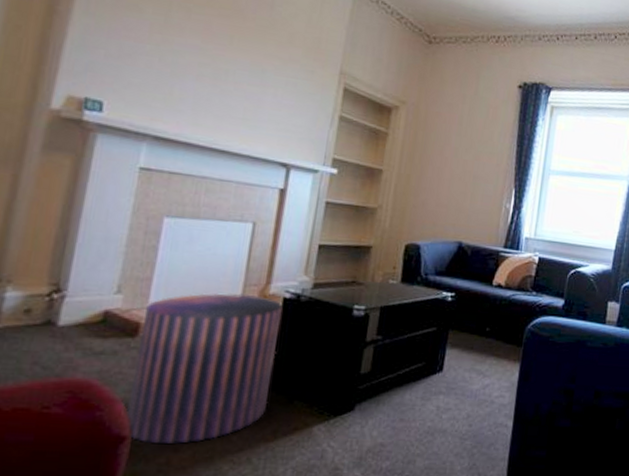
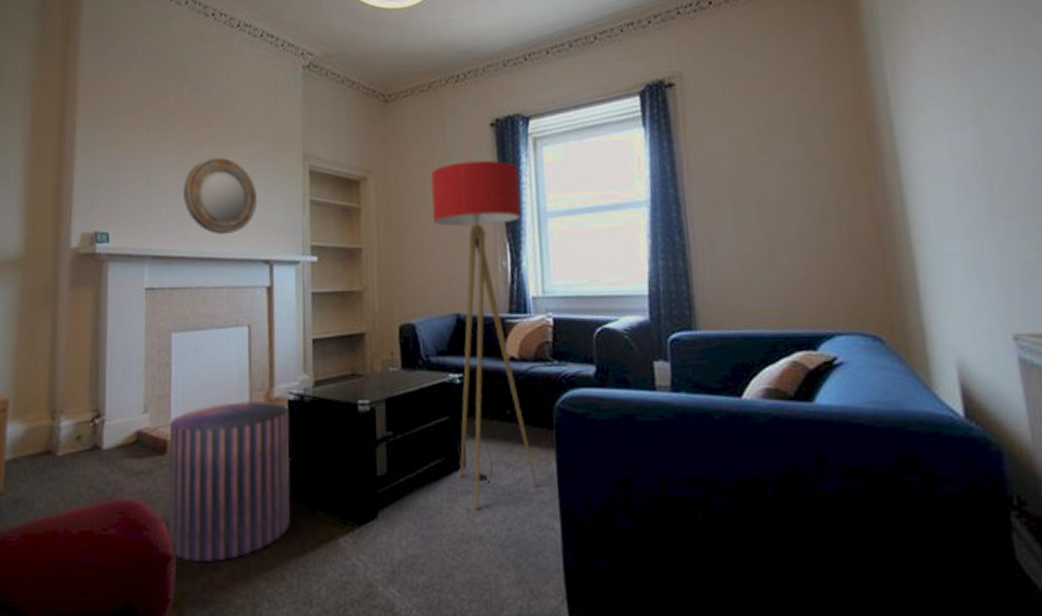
home mirror: none [201,51,285,131] -> present [183,157,257,234]
floor lamp: none [436,112,534,407] -> present [431,160,538,509]

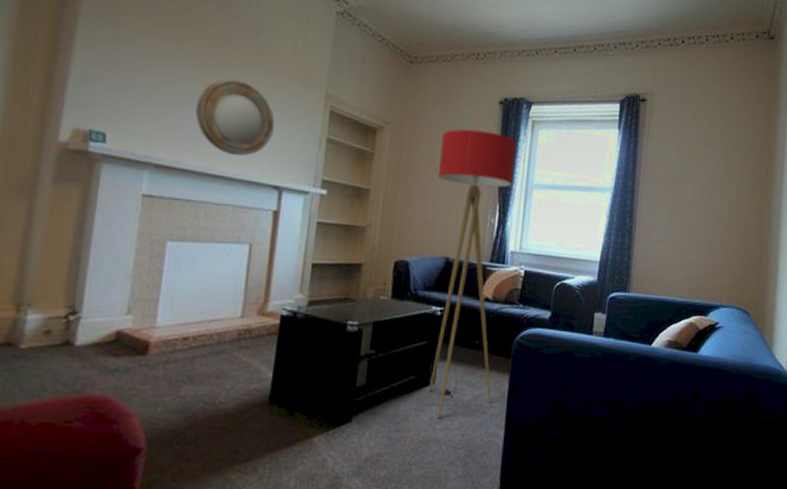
pouf: present [167,400,291,563] -> none [141,312,281,455]

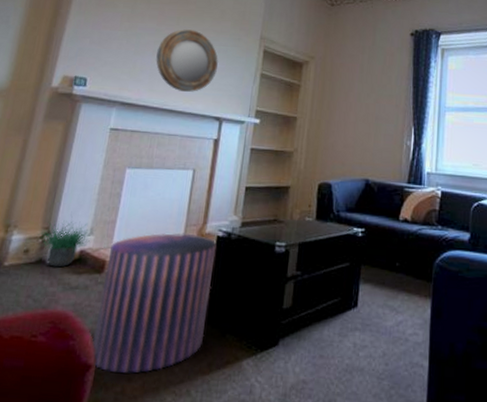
potted plant: none [60,294,129,350] -> present [37,217,91,268]
pouf: none [141,312,281,455] -> present [92,233,217,374]
floor lamp: present [428,129,516,418] -> none [351,59,428,344]

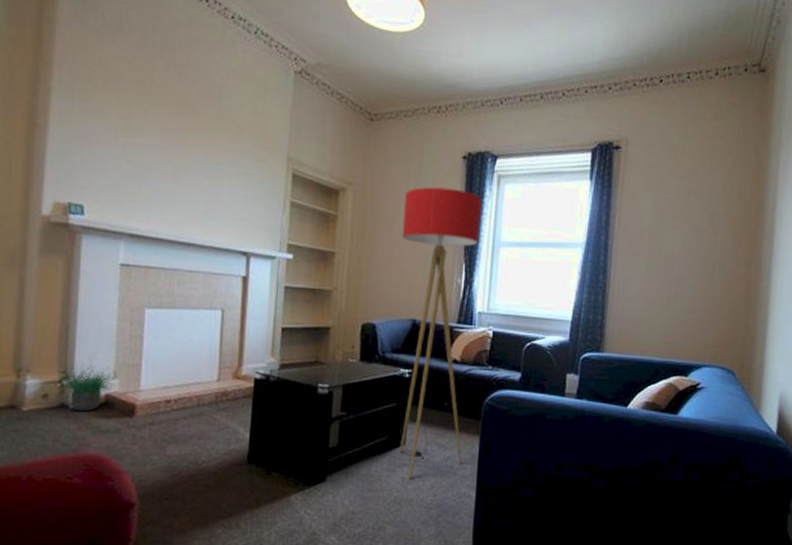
pouf: present [92,233,217,374] -> none [133,375,255,510]
home mirror: present [156,29,218,92] -> none [164,147,239,223]
floor lamp: none [351,59,428,344] -> present [399,187,482,478]

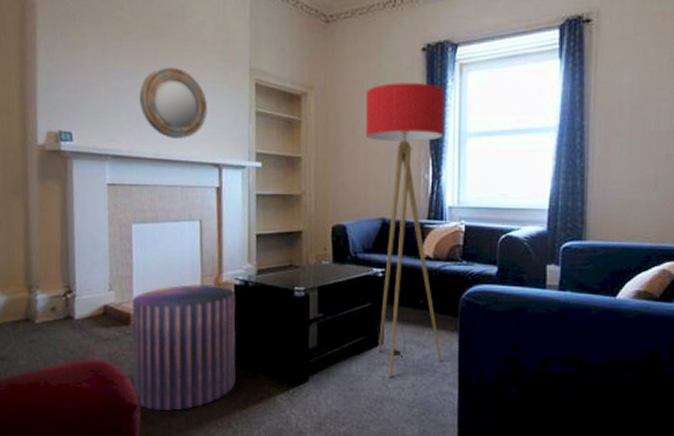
potted plant: present [55,360,115,412] -> none [60,274,111,322]
pouf: none [133,375,255,510] -> present [132,283,237,411]
home mirror: none [164,147,239,223] -> present [139,67,207,138]

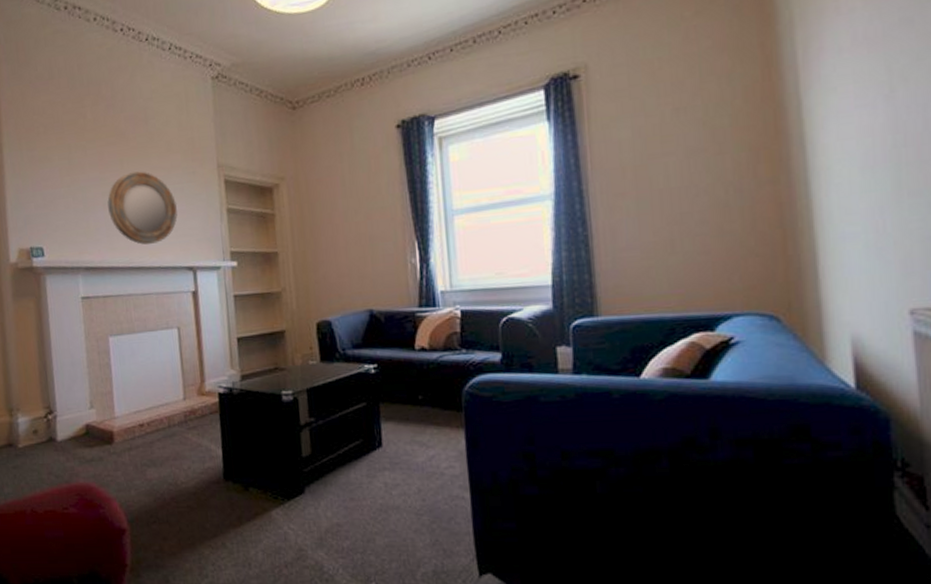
pouf: present [132,283,237,411] -> none [114,394,228,534]
floor lamp: present [365,82,444,377] -> none [341,161,449,483]

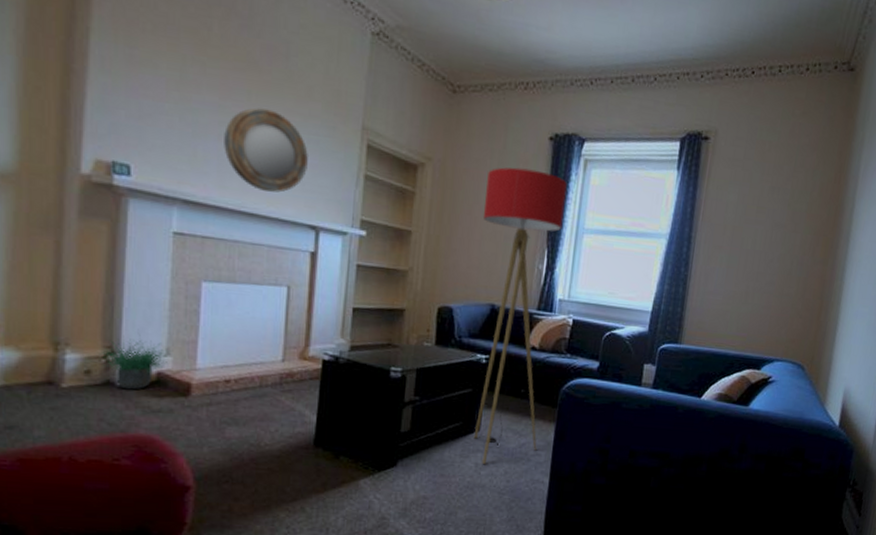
potted plant: none [42,393,92,444] -> present [99,335,167,390]
floor lamp: none [341,161,449,483] -> present [473,167,567,464]

